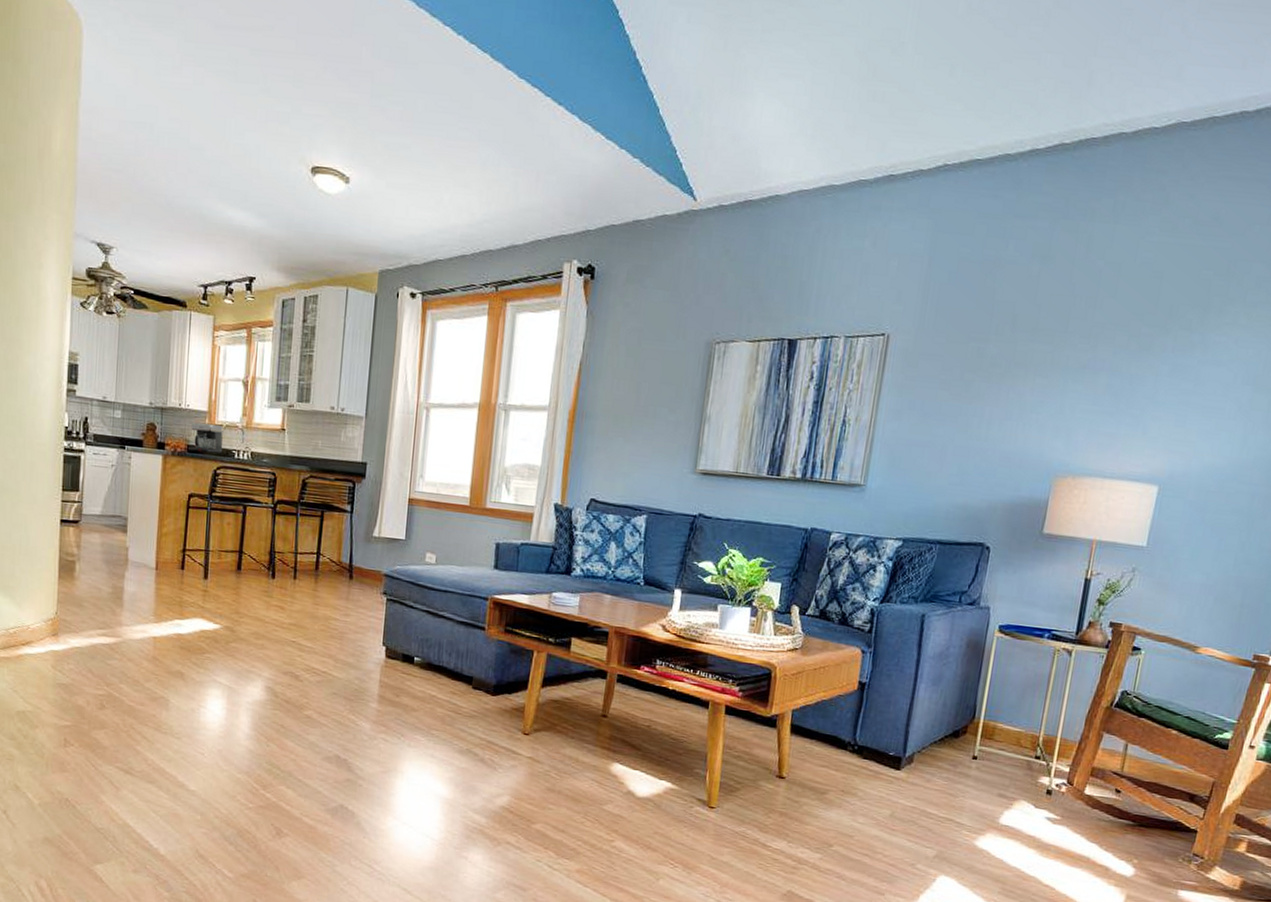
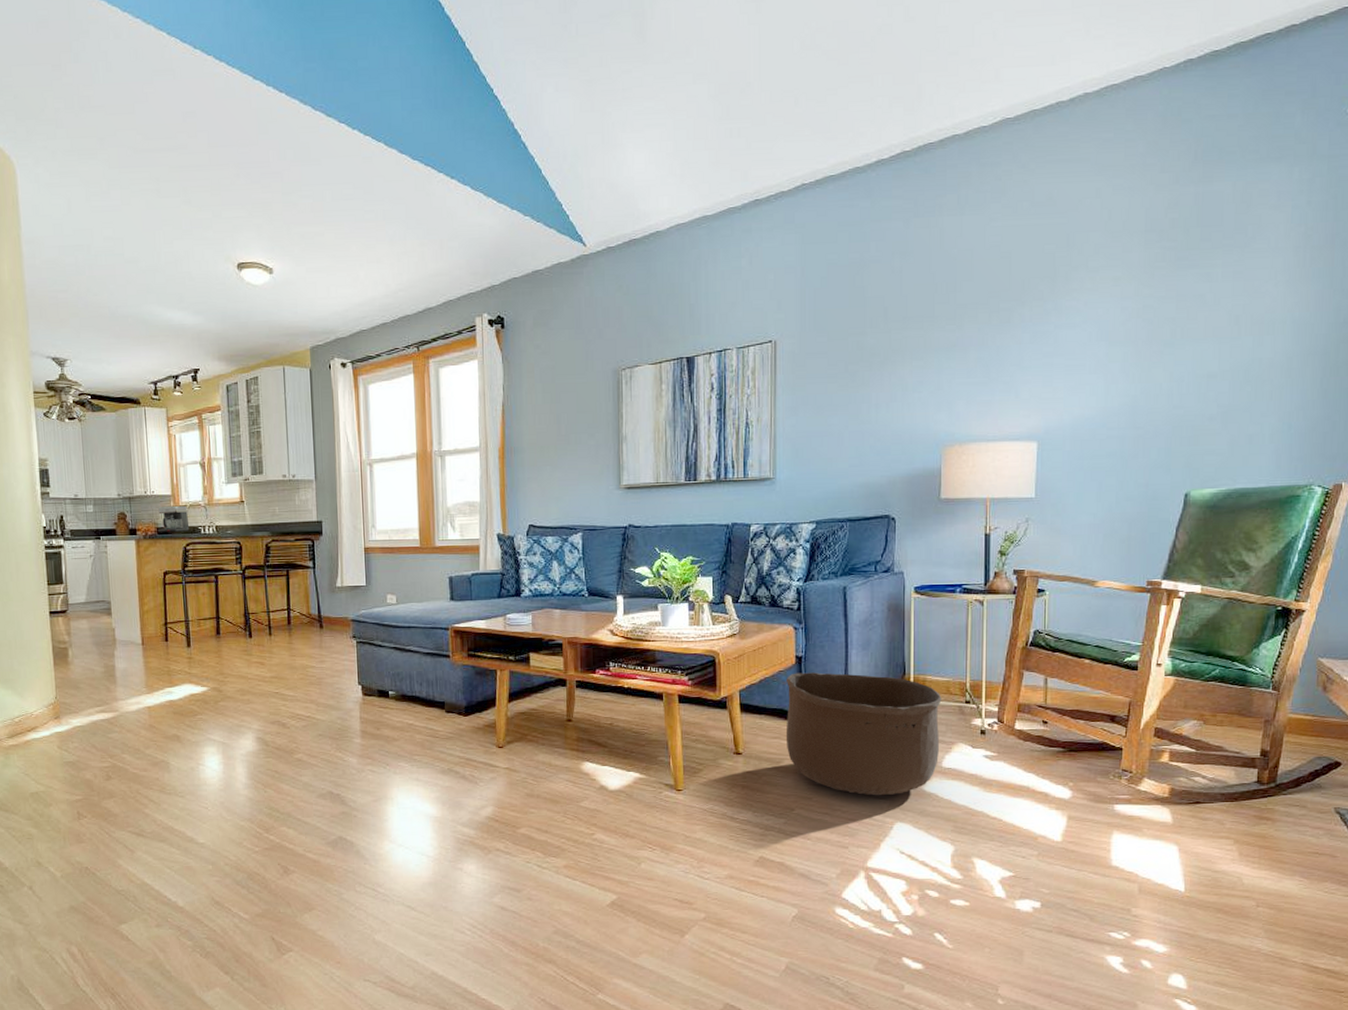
basket: none [834,699,1011,846] -> present [785,672,942,796]

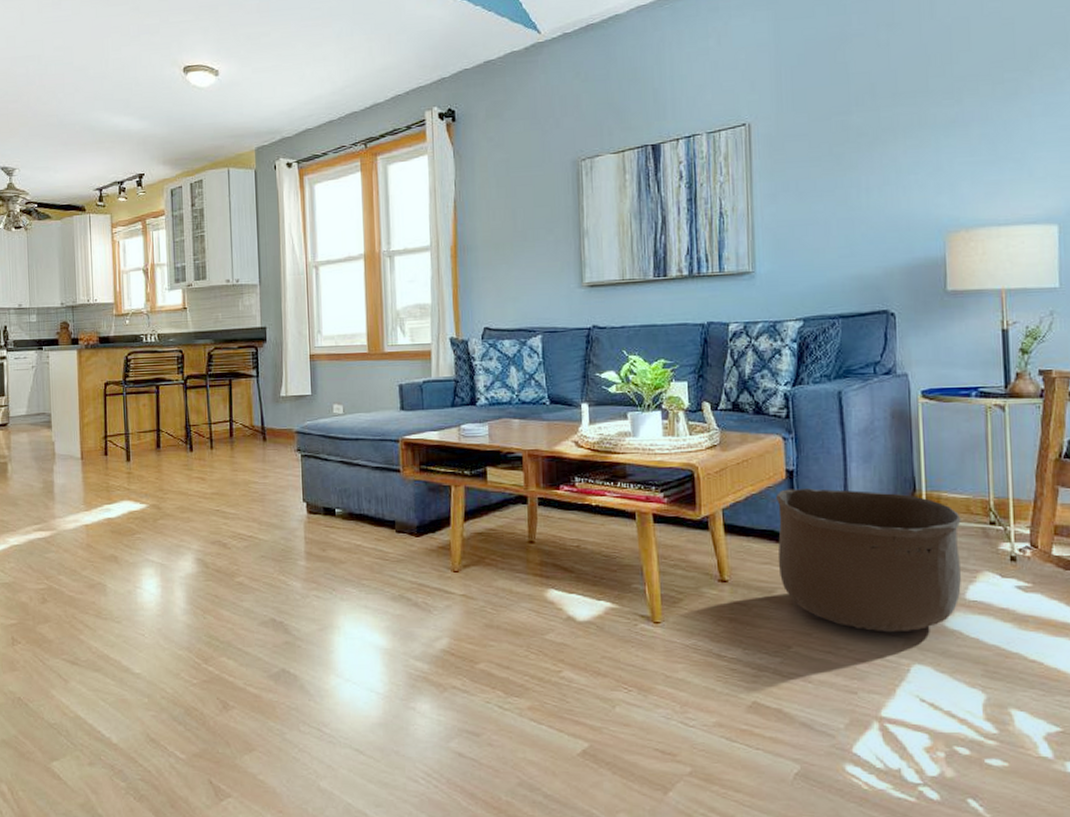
coffee maker: present [158,505,190,533] -> none [100,313,132,343]

